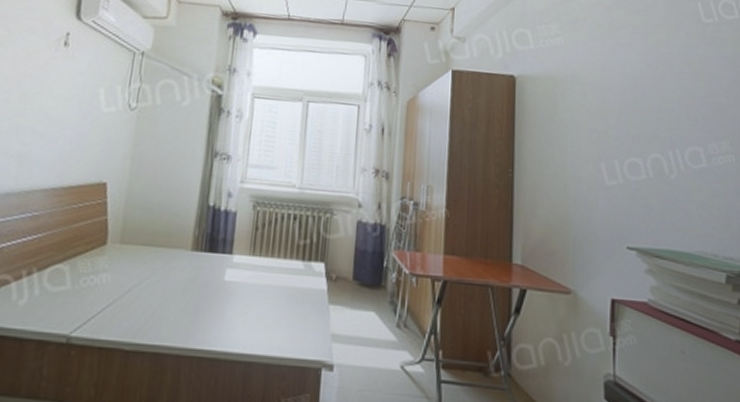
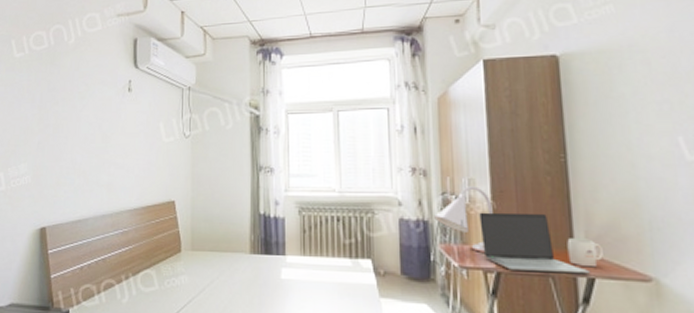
table lamp: none [391,193,446,260] -> present [434,186,493,252]
laptop: none [433,219,524,286] -> present [479,212,591,274]
mug: none [506,250,536,279] -> present [567,238,605,268]

